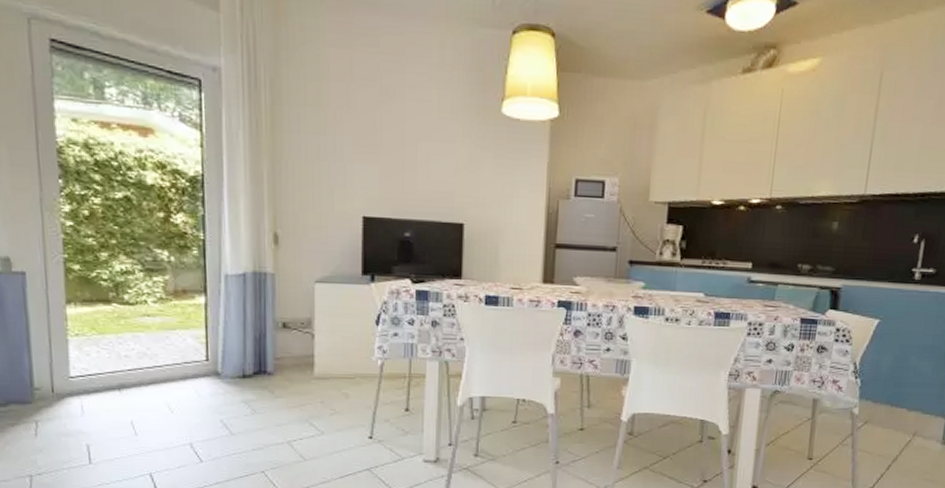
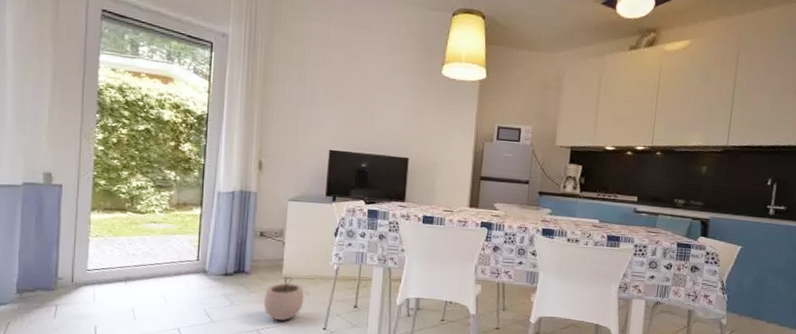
plant pot: none [293,375,343,430] -> present [263,275,305,321]

